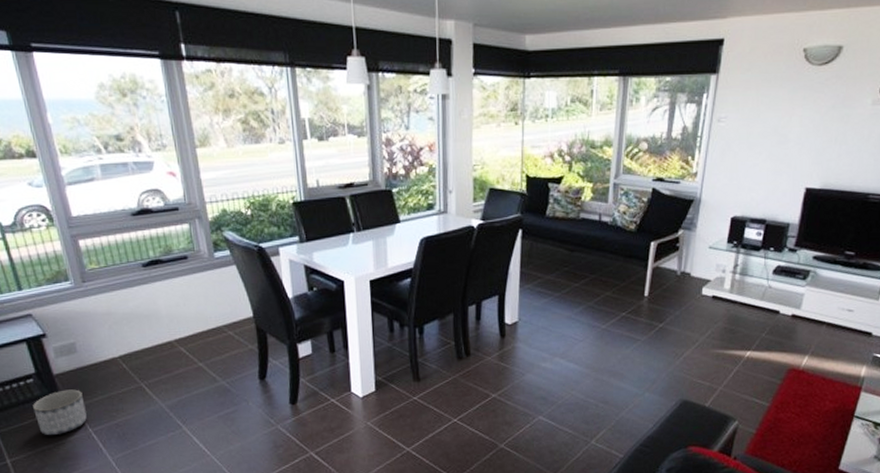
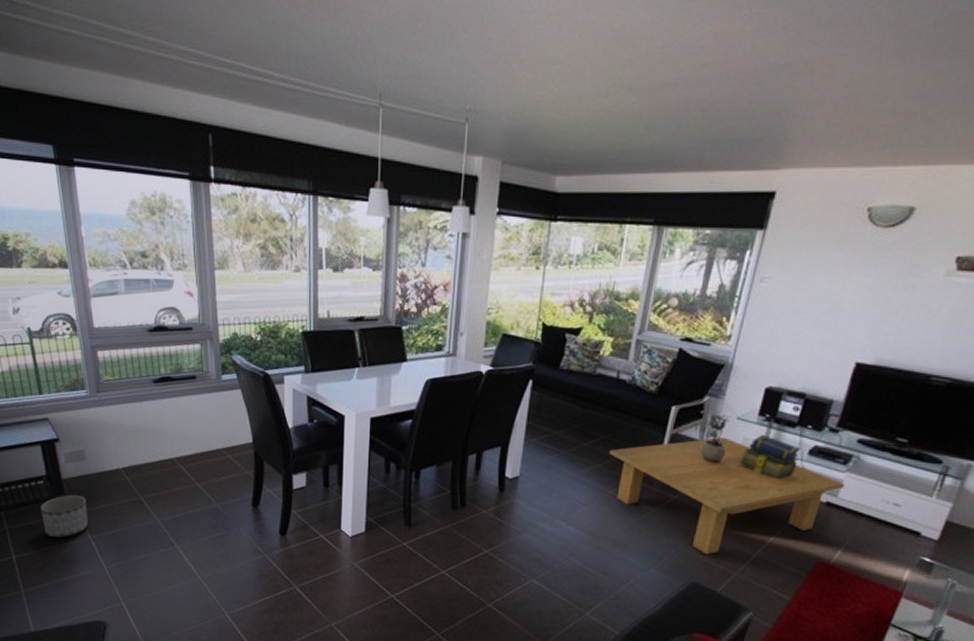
coffee table: none [599,265,806,375] -> present [609,437,845,555]
potted plant: none [671,242,704,291] -> present [692,411,732,464]
stack of books: none [714,260,767,301] -> present [738,435,801,481]

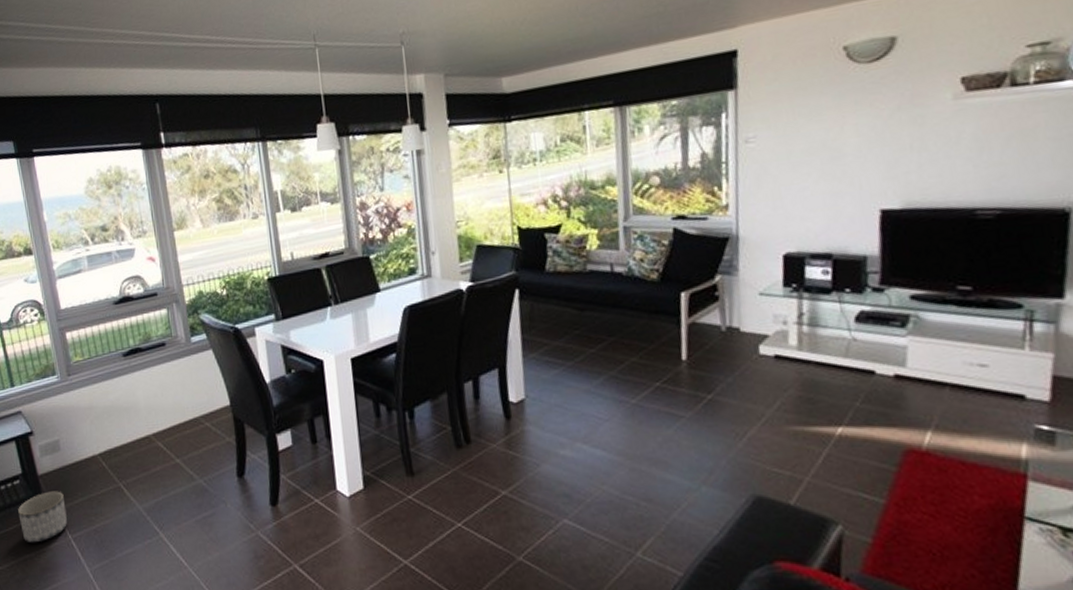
coffee table: present [609,437,845,555] -> none [621,317,912,461]
potted plant: present [692,411,732,464] -> none [709,289,757,351]
stack of books: present [738,435,801,481] -> none [774,308,846,359]

